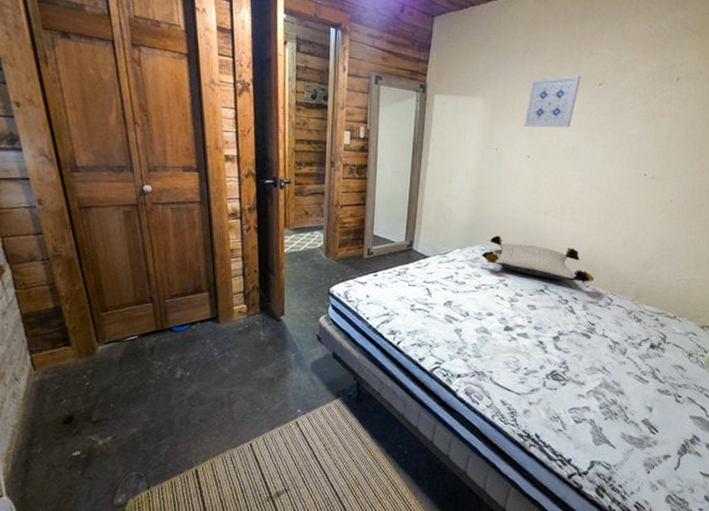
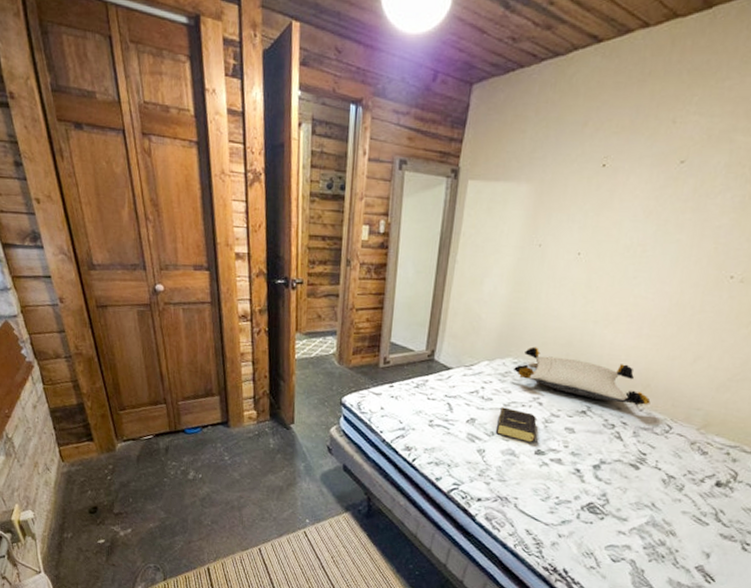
book: none [469,289,505,321] -> present [495,407,537,443]
wall art: present [524,75,581,128] -> none [576,151,657,219]

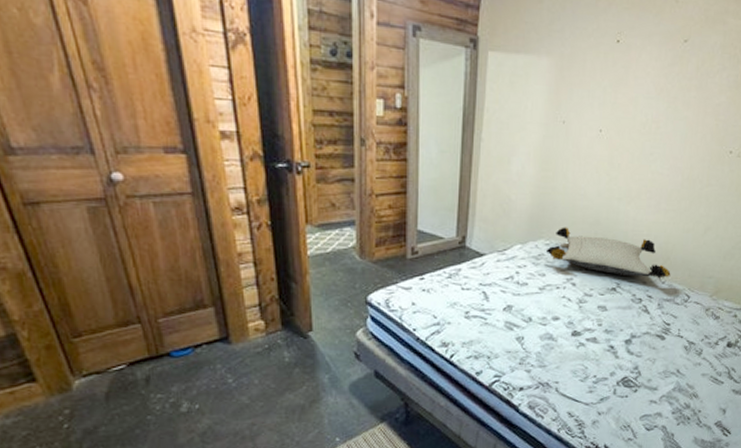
book: present [495,407,537,443] -> none [532,291,572,325]

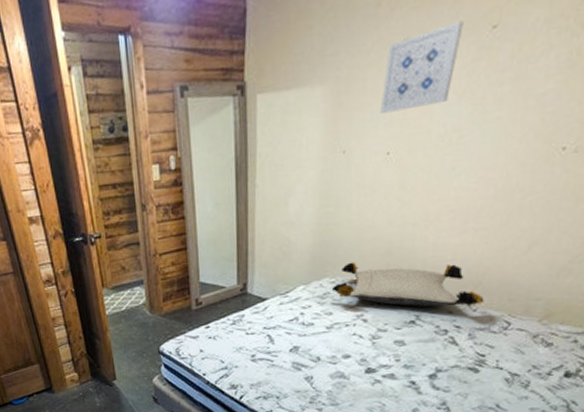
wall art: none [595,29,664,96] -> present [380,21,464,113]

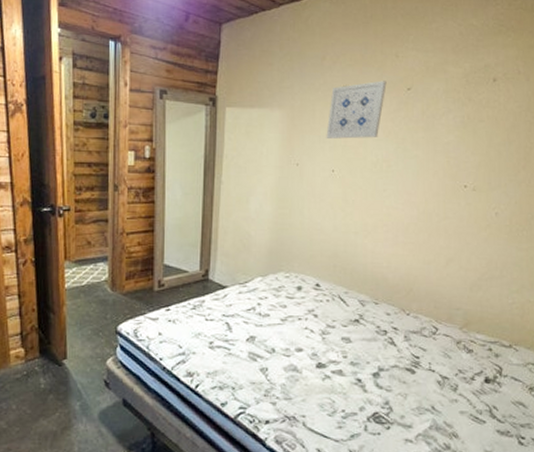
pillow: present [332,262,484,307] -> none [287,260,415,310]

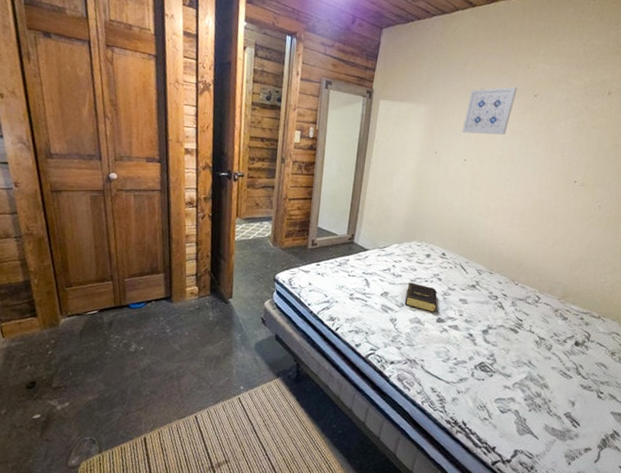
book: none [276,322,316,357] -> present [404,282,438,313]

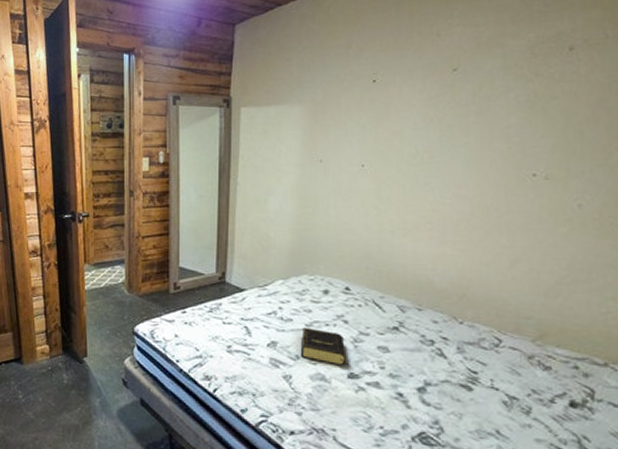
wall art: present [462,87,518,135] -> none [353,63,426,131]

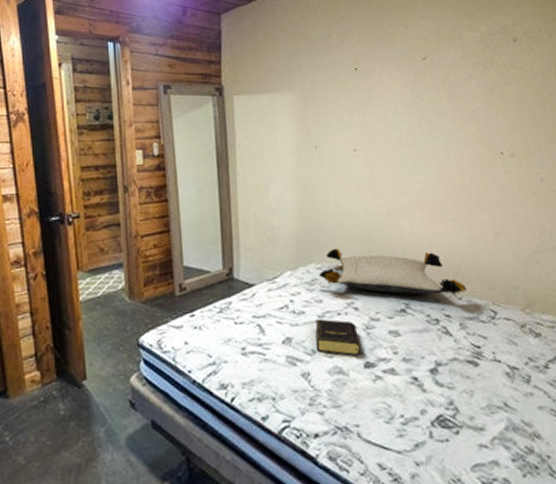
pillow: none [311,262,470,318] -> present [319,248,467,295]

